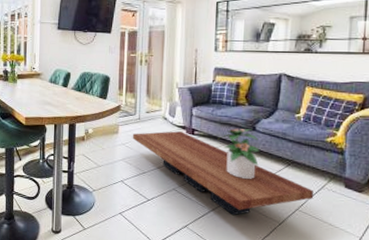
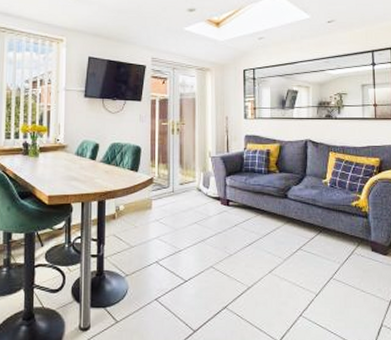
coffee table: present [132,131,314,216] -> none [166,203,346,291]
potted plant: present [217,128,260,179] -> none [252,197,293,249]

